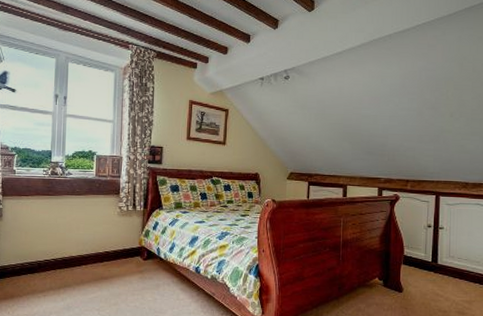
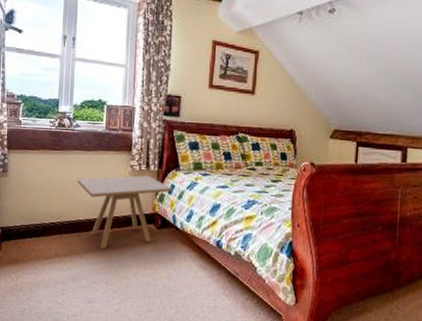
side table: none [70,214,156,281] -> present [77,175,172,250]

